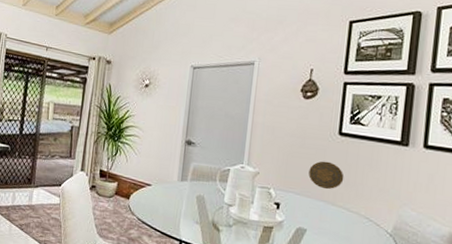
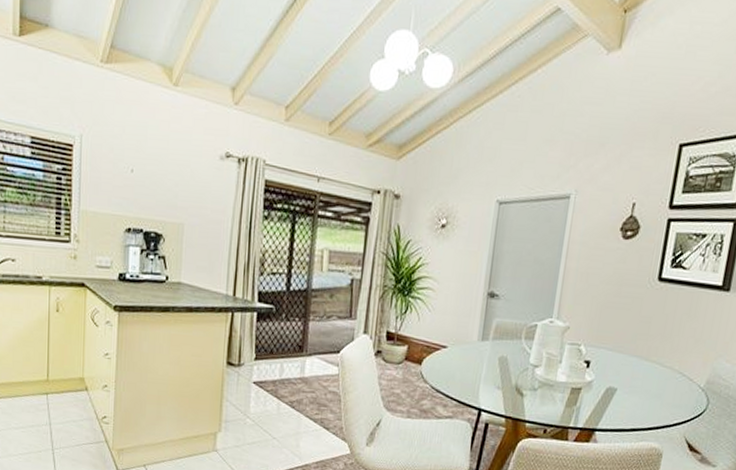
decorative plate: present [308,161,344,190] -> none [622,311,661,343]

